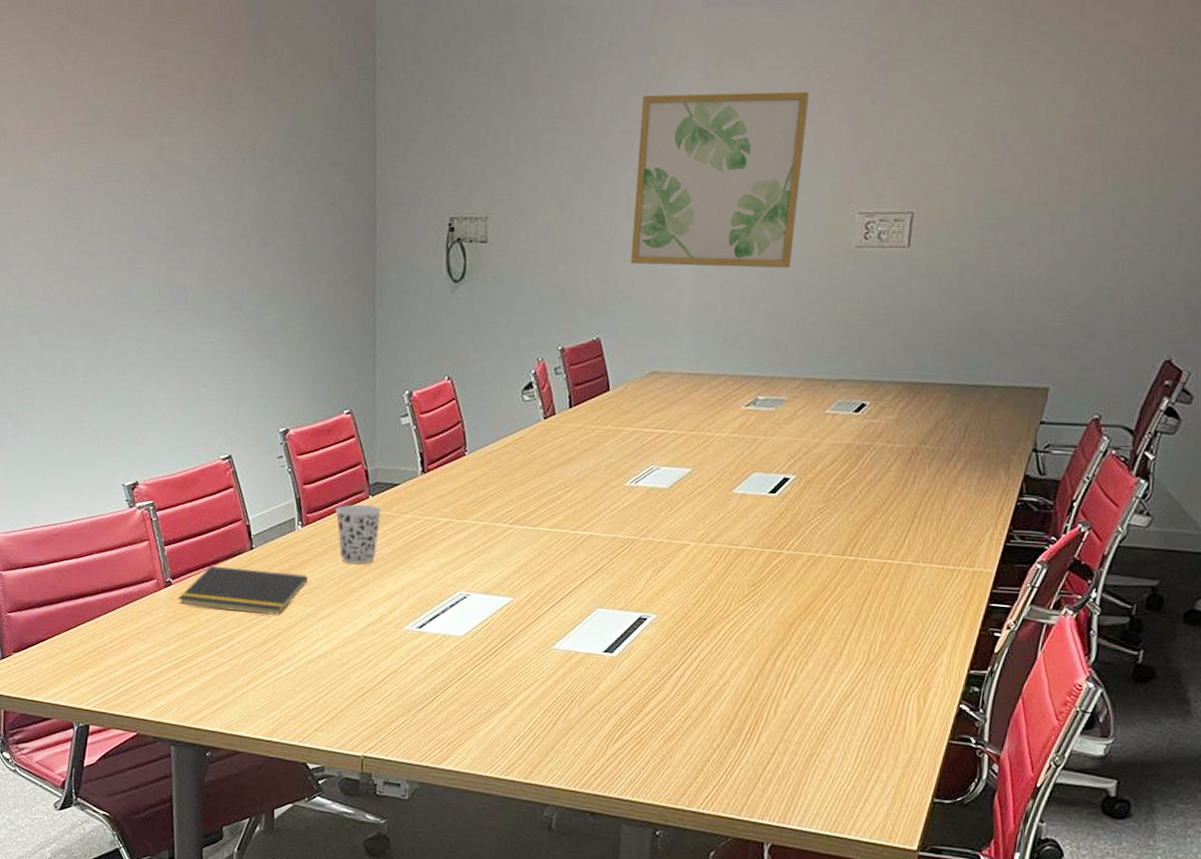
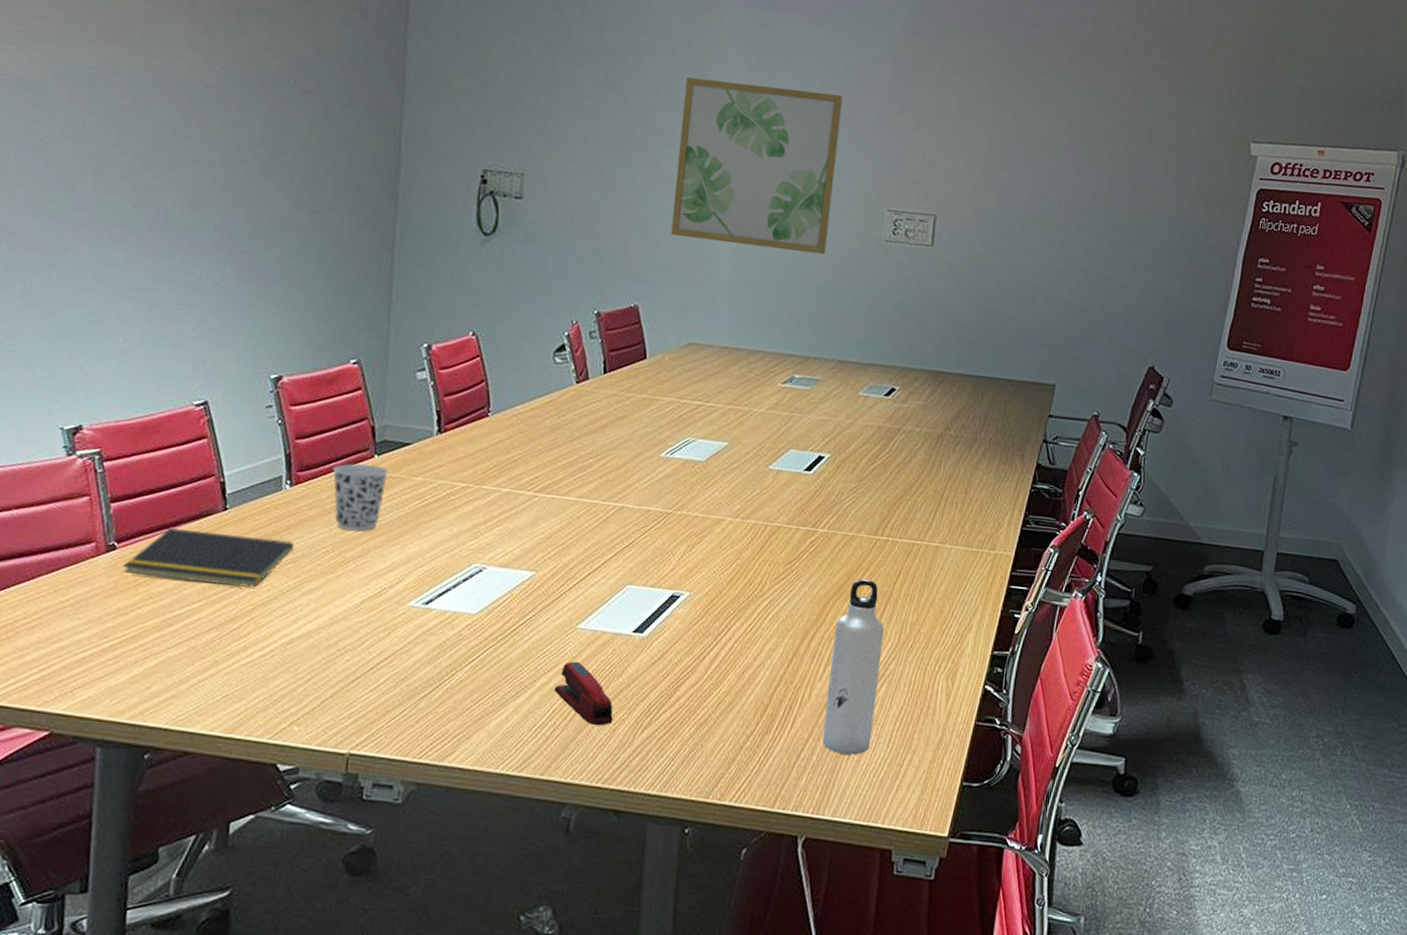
stapler: none [533,678,588,737] -> present [554,661,613,726]
water bottle: none [787,599,852,769] -> present [822,578,884,755]

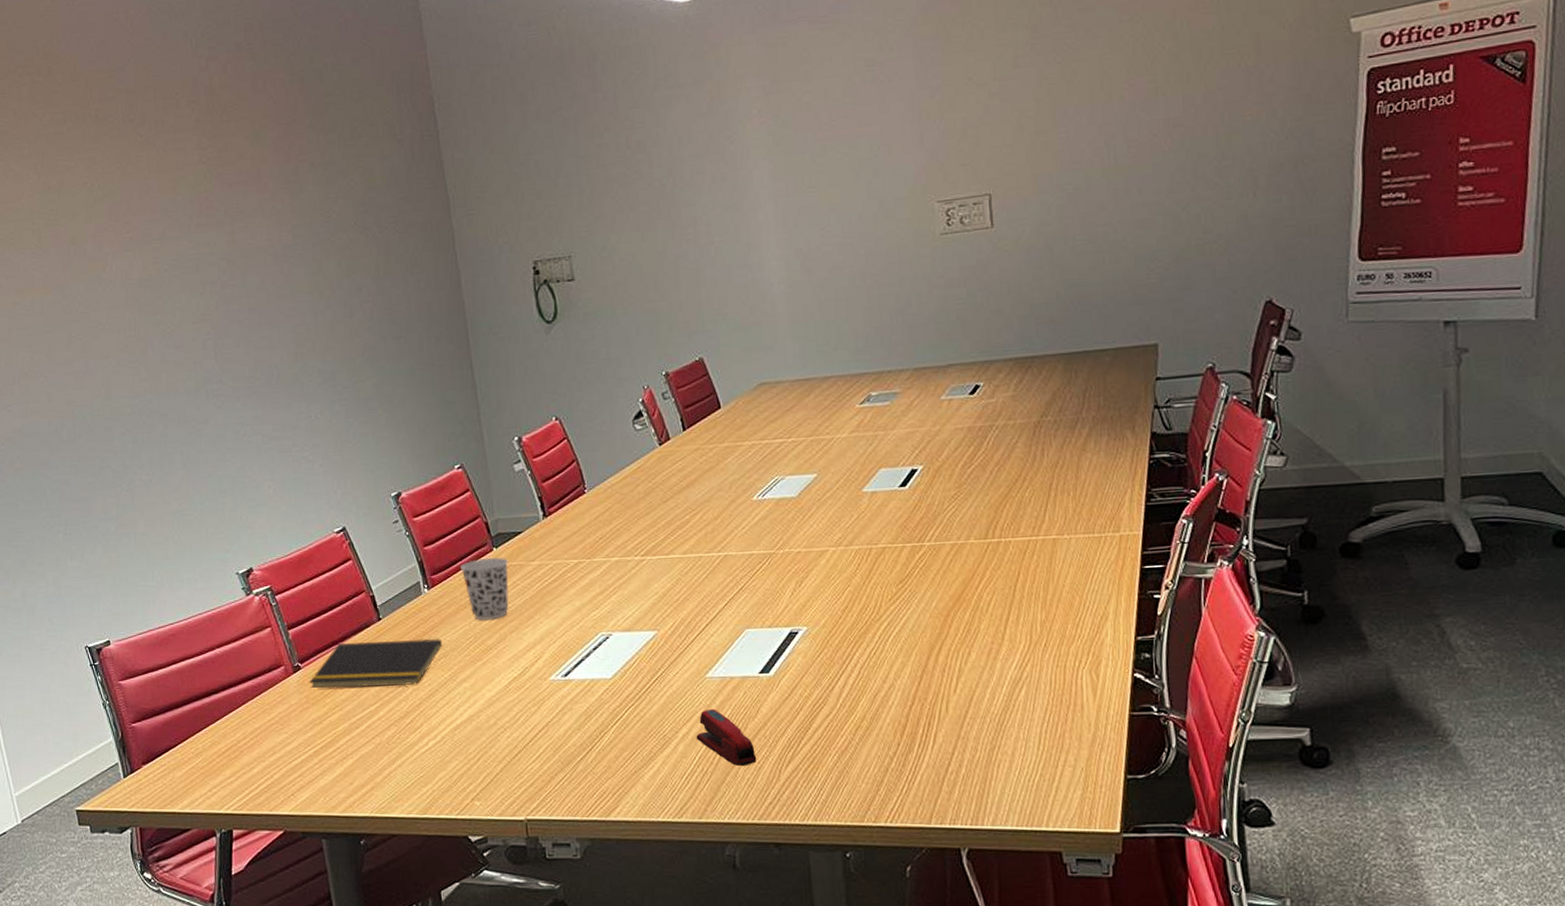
wall art: present [670,77,843,255] -> none [705,95,880,282]
water bottle: present [822,578,884,755] -> none [961,584,1020,763]

